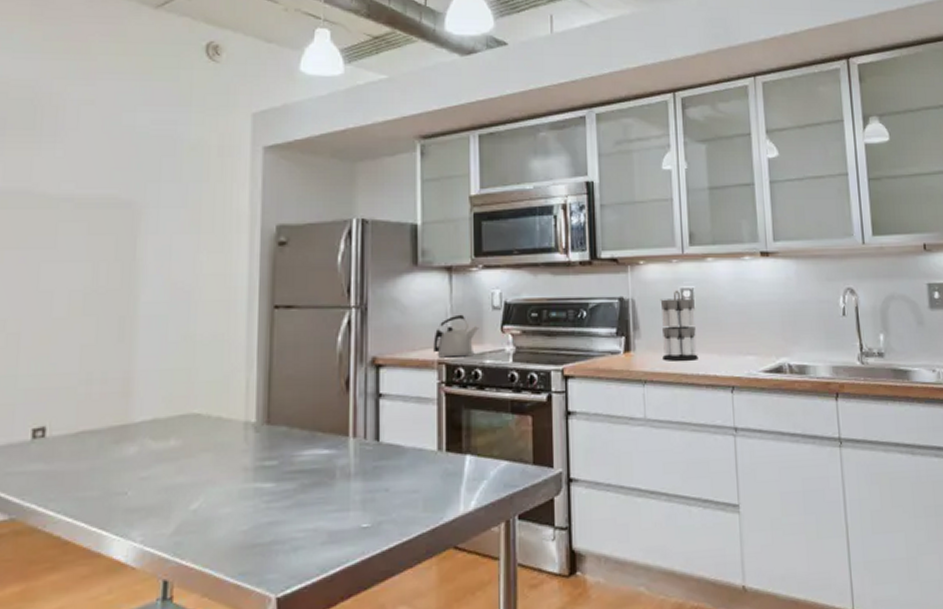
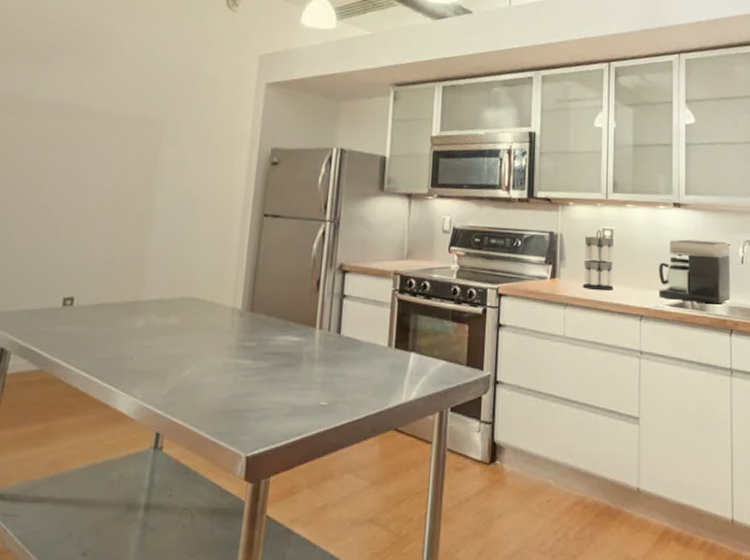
kettle: present [433,314,479,358] -> none [391,234,430,271]
coffee maker: none [749,292,833,366] -> present [658,239,730,304]

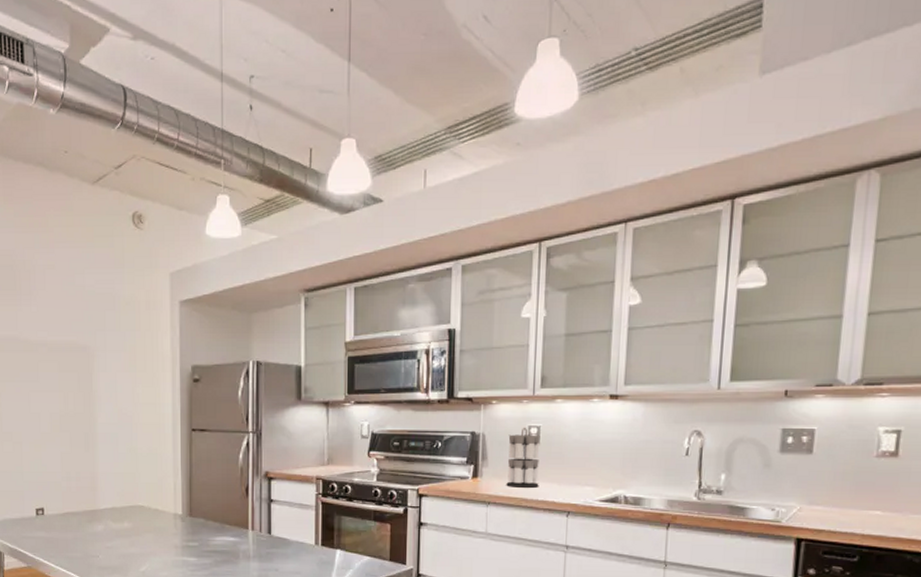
coffee maker: present [658,239,730,304] -> none [588,433,673,498]

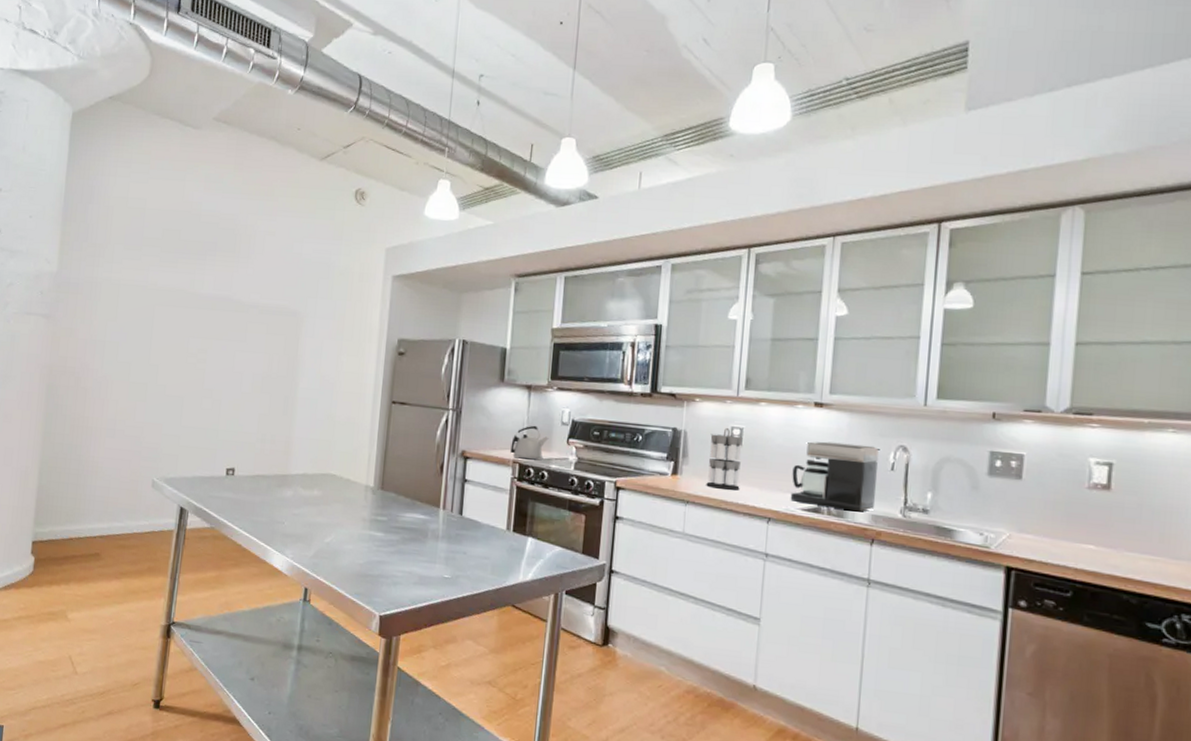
kettle: none [313,441,350,475] -> present [510,425,549,461]
coffee maker: none [588,433,673,498] -> present [790,441,879,512]

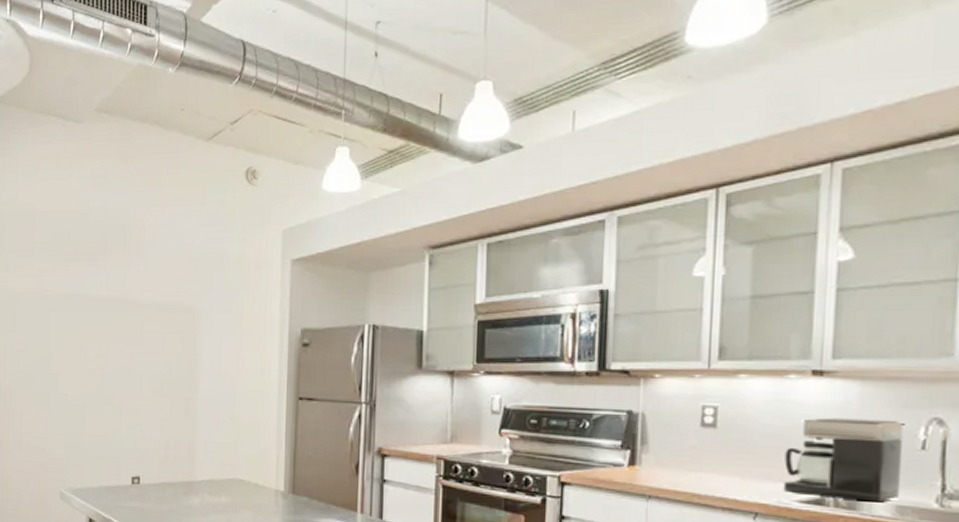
kettle: present [510,425,549,461] -> none [433,416,478,455]
spice rack: present [706,427,743,491] -> none [672,406,718,482]

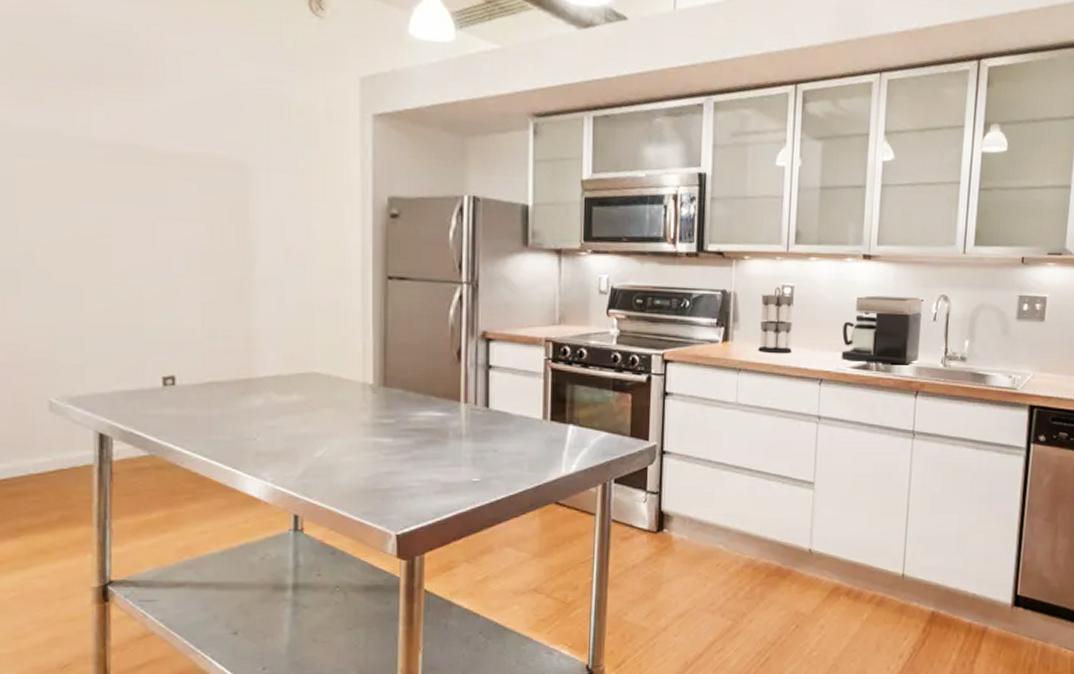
spice rack: none [672,406,718,482] -> present [758,286,794,354]

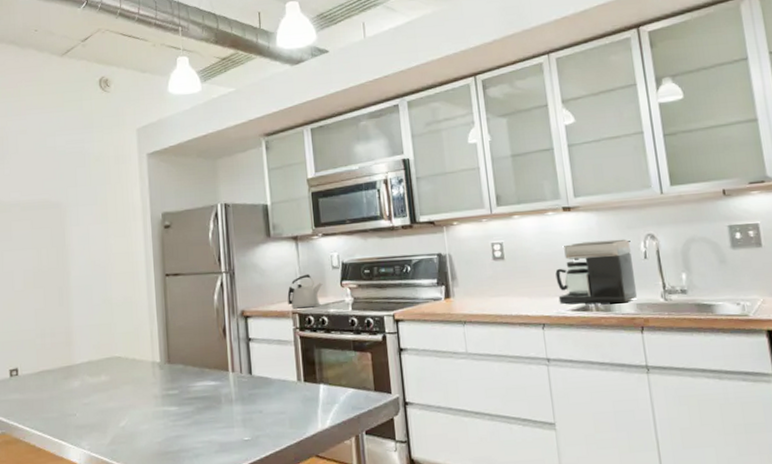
kettle: none [541,296,586,337] -> present [287,273,323,309]
spice rack: present [758,286,794,354] -> none [474,244,511,305]

